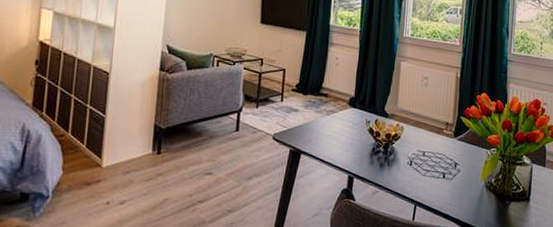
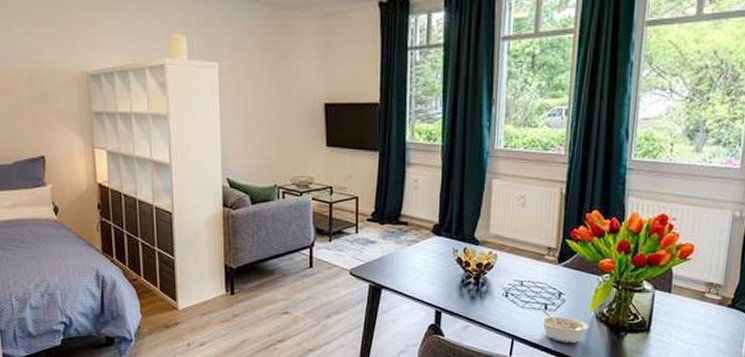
legume: none [438,179,480,210] -> present [539,310,589,343]

